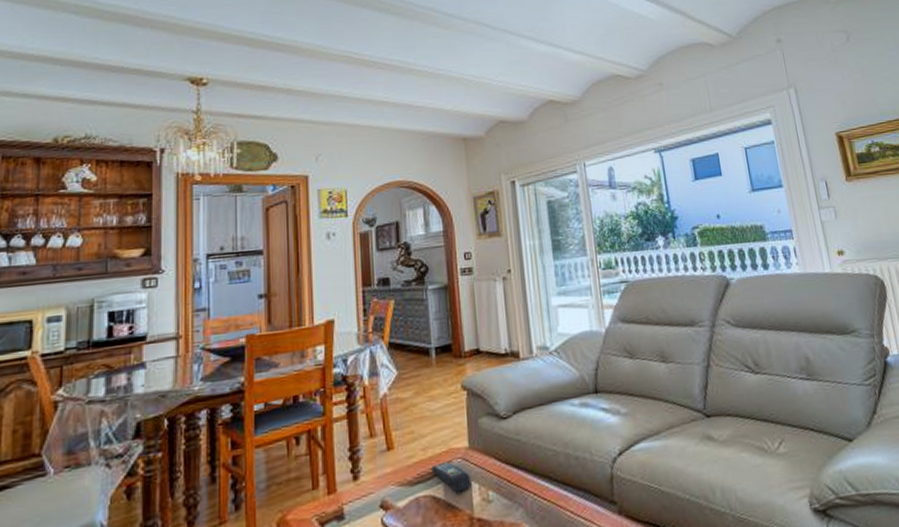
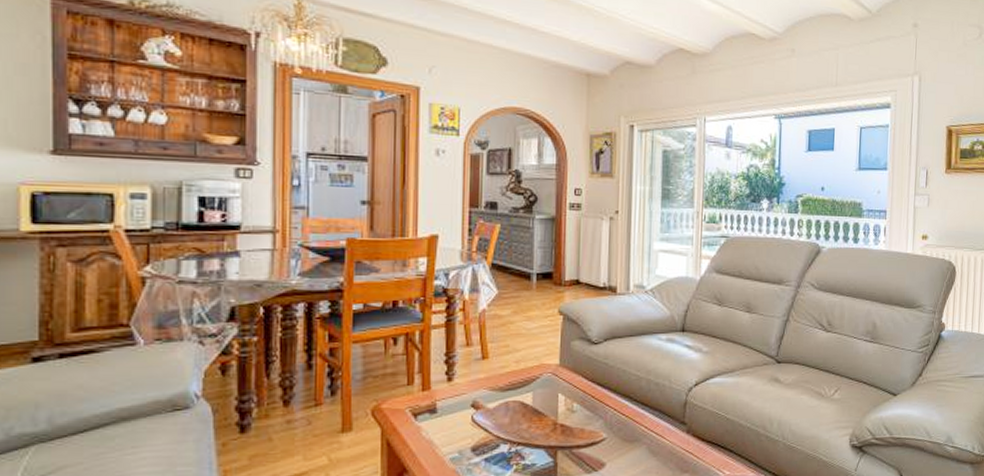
remote control: present [431,461,470,493] -> none [522,374,557,401]

